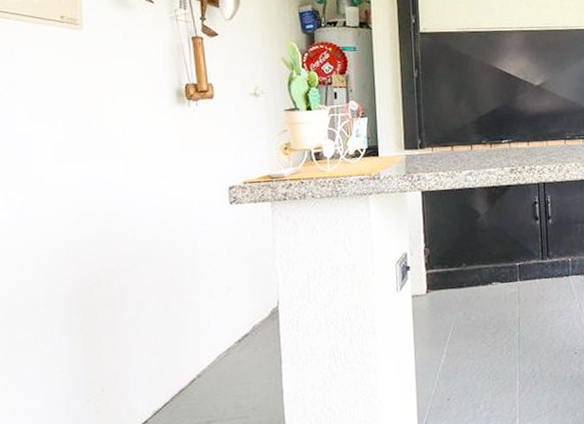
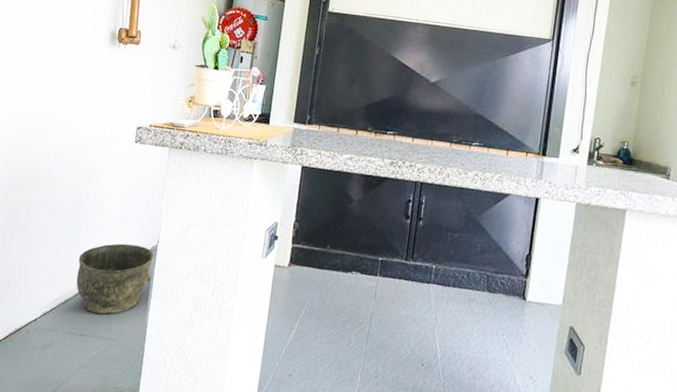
bucket: none [186,311,278,395] -> present [76,243,153,314]

